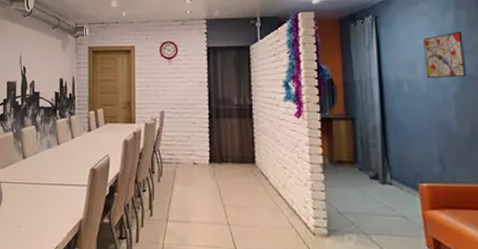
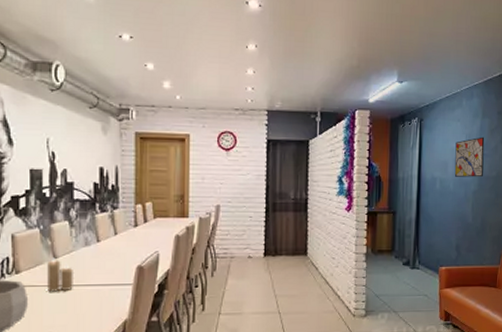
candle: none [18,158,39,189] -> present [47,257,75,292]

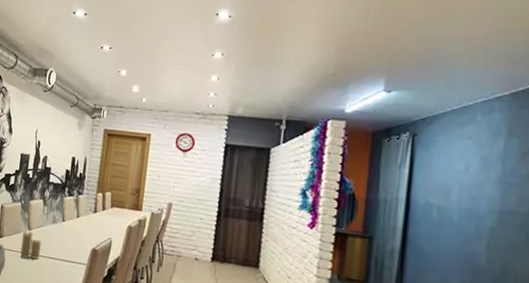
wall art: present [454,136,485,178] -> none [460,160,511,211]

